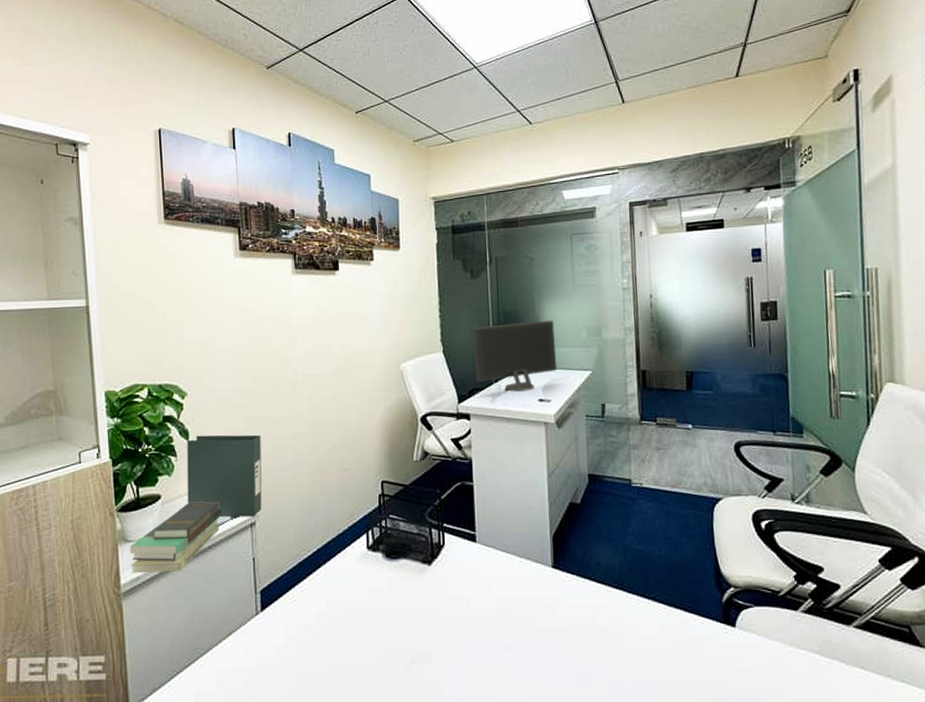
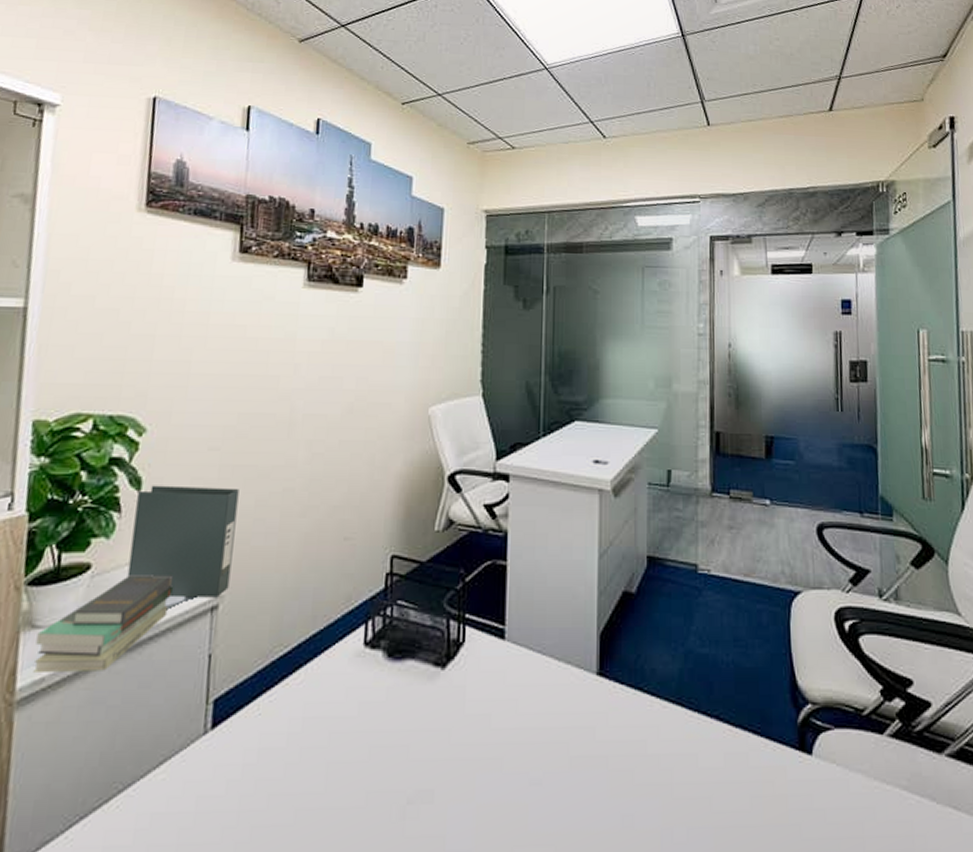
computer monitor: present [473,320,557,392] -> none [519,365,618,450]

